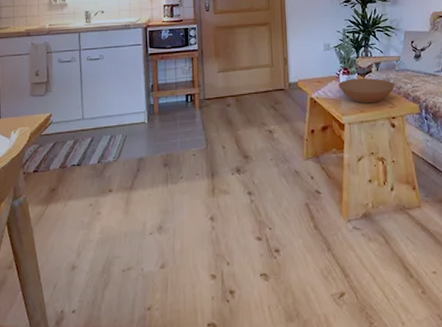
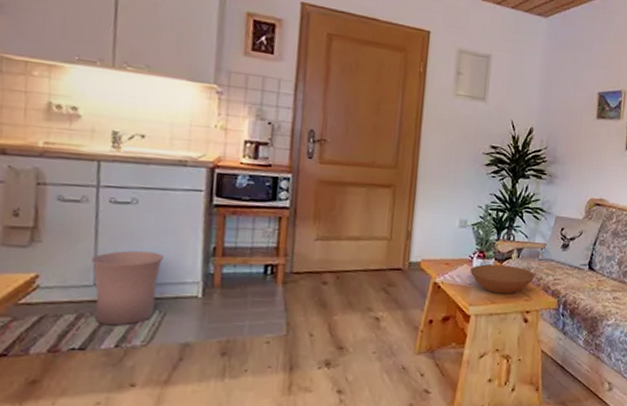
waste bin: none [79,92,121,147] -> present [90,251,164,326]

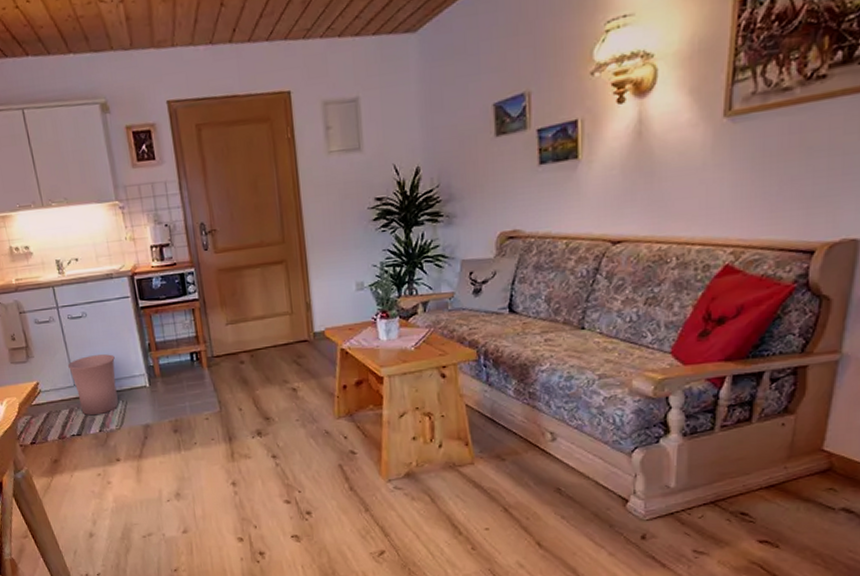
bowl: present [470,264,535,294] -> none [375,321,447,352]

